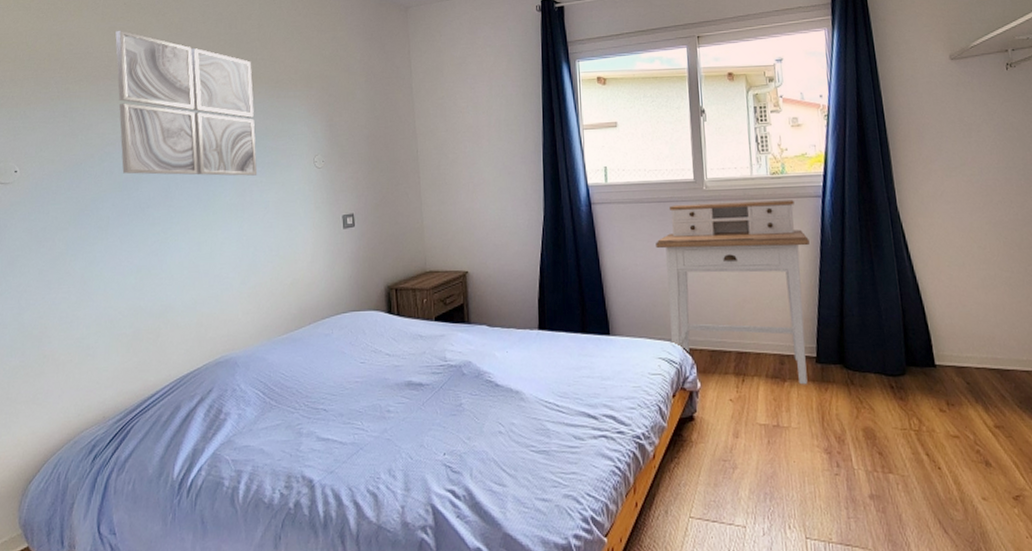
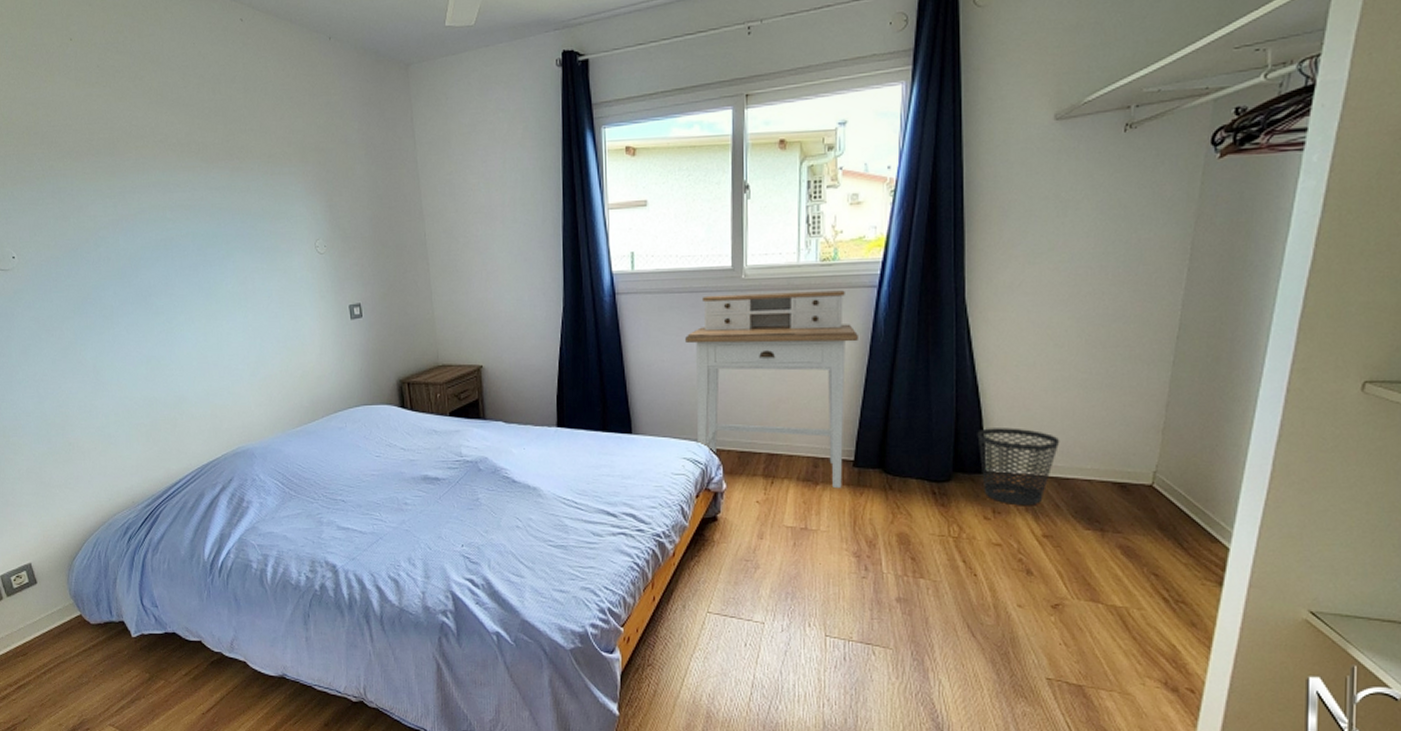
wall art: present [115,30,258,176] -> none [92,97,258,263]
wastebasket: none [923,323,996,397] -> present [977,428,1060,505]

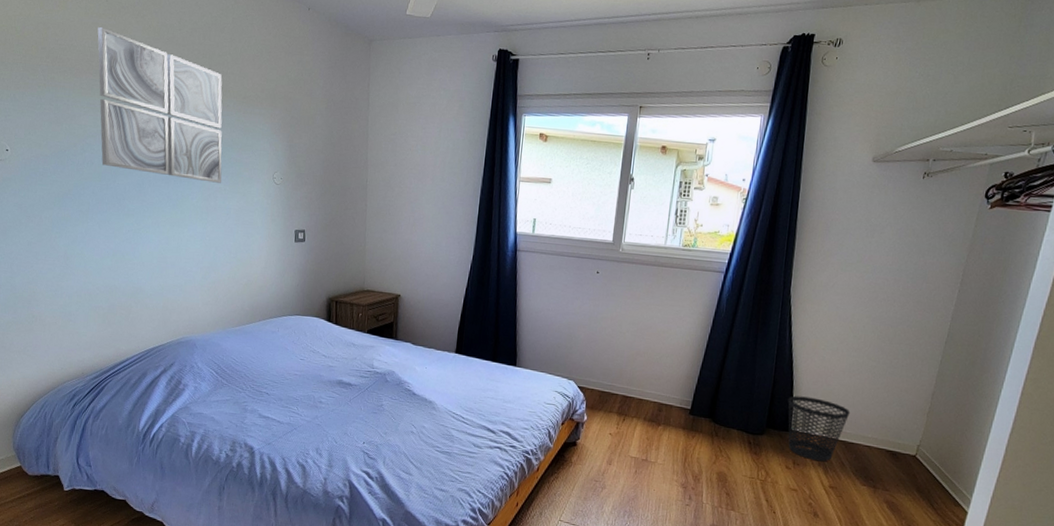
wall art: none [92,97,258,263] -> present [97,26,222,183]
desk: present [685,290,858,489] -> none [568,261,705,431]

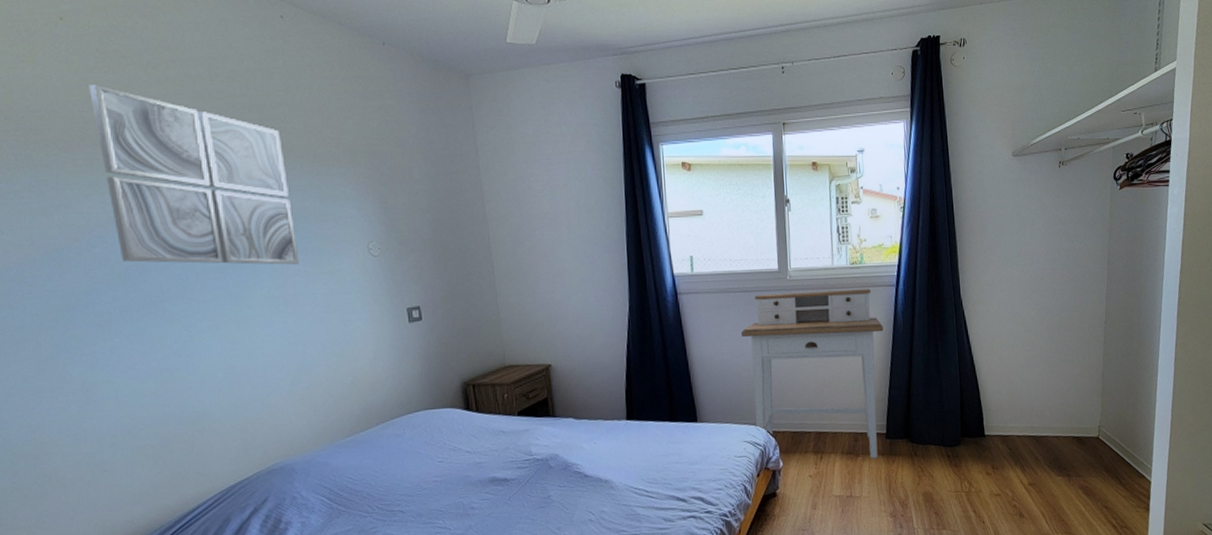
desk: none [568,261,705,431] -> present [741,289,883,459]
wastebasket: present [788,395,851,461] -> none [976,398,1035,461]

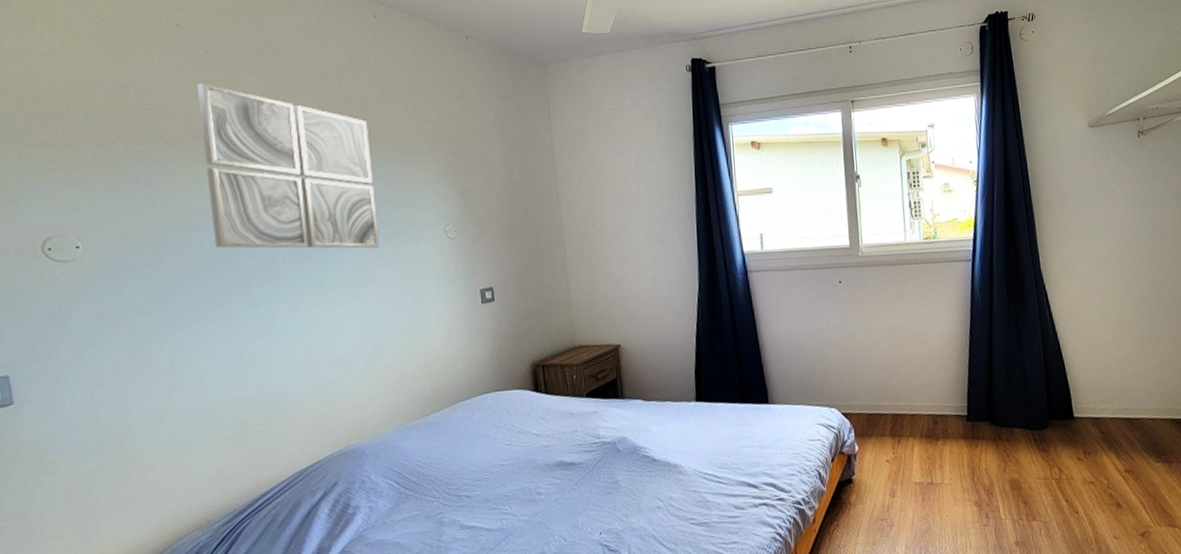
desk: present [741,289,883,459] -> none [813,264,960,443]

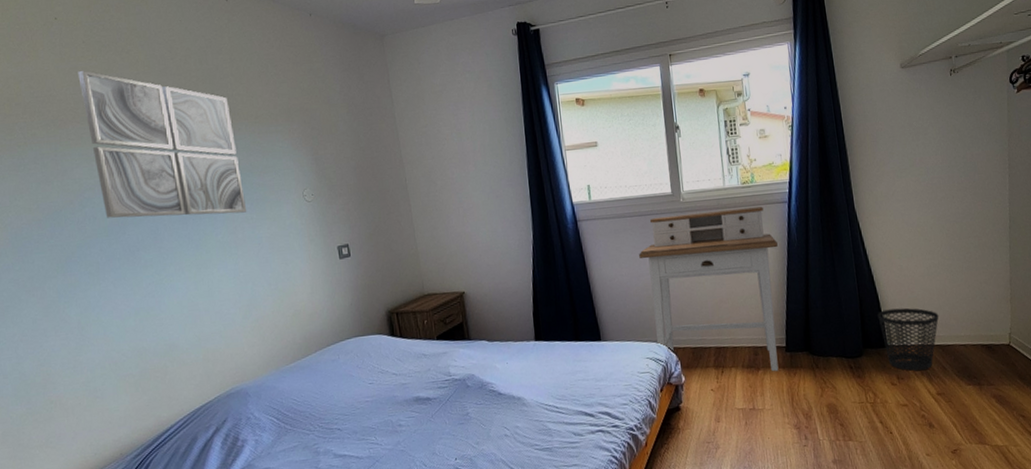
desk: none [813,264,960,443] -> present [639,206,779,372]
wastebasket: none [1063,377,1127,445] -> present [877,308,939,371]

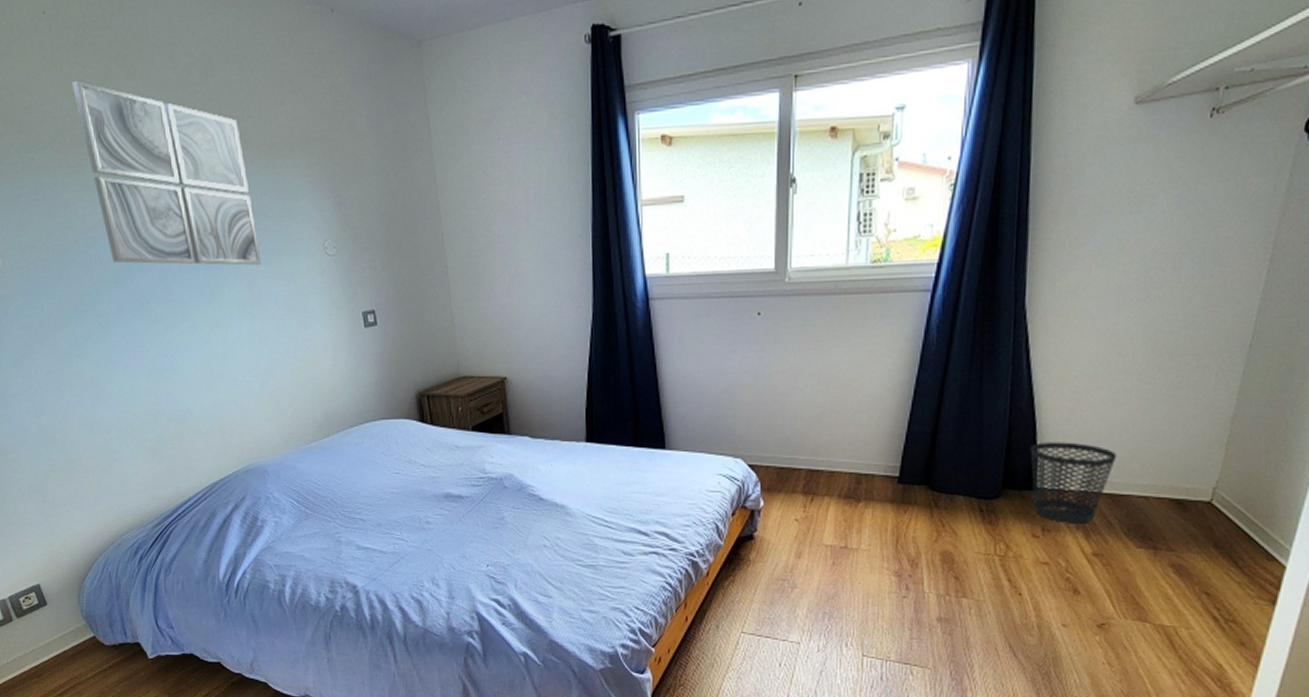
desk: present [639,206,779,372] -> none [723,295,908,506]

